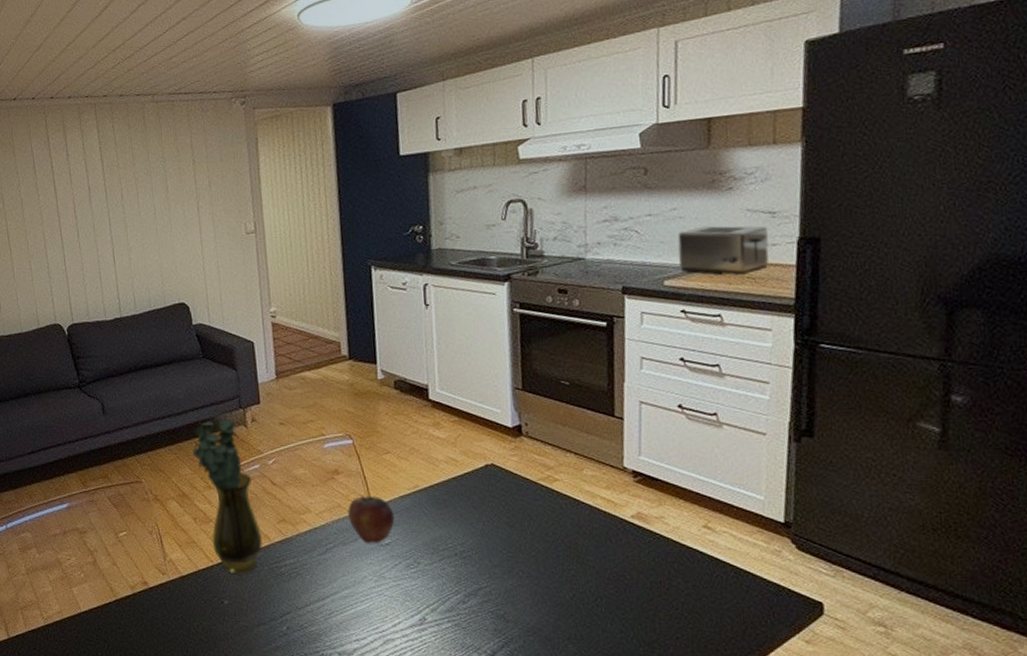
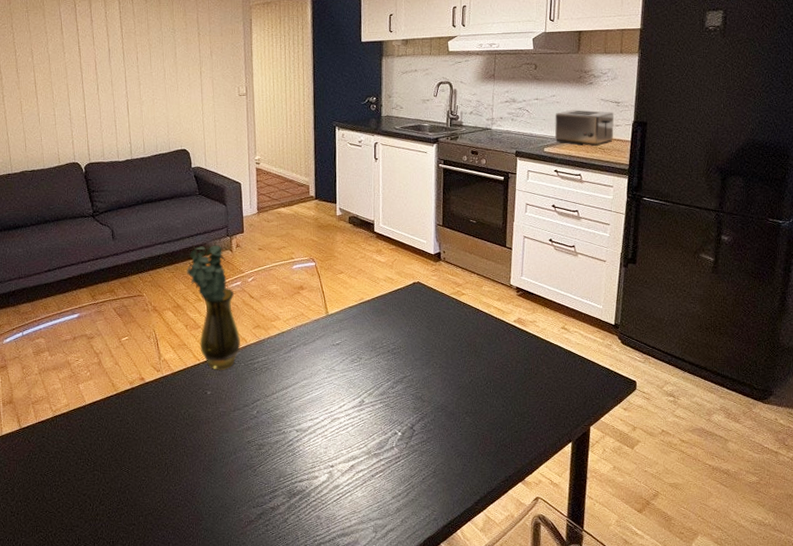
fruit: present [347,496,395,544] -> none [309,306,345,344]

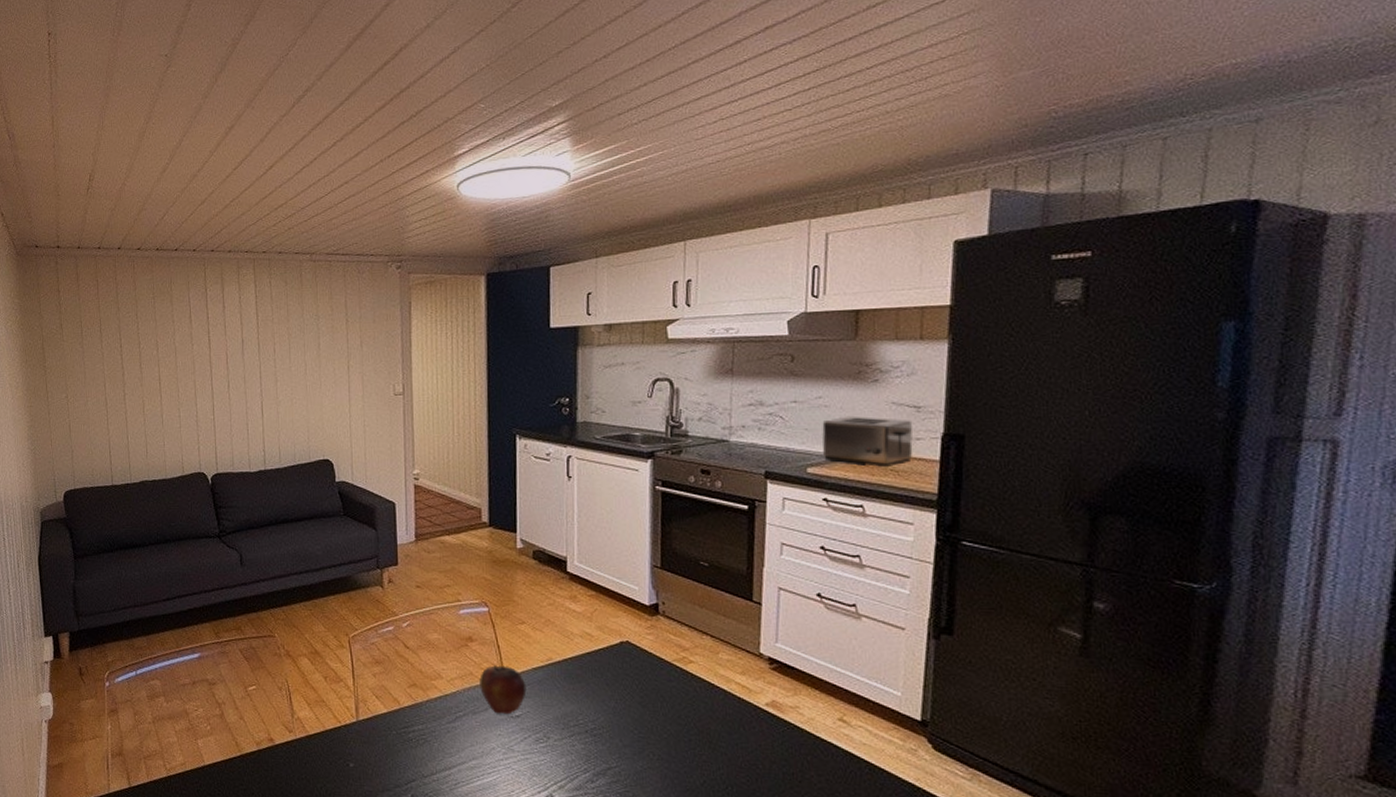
vase: present [187,240,240,370] -> none [327,573,392,738]
fruit: none [309,306,345,344] -> present [479,665,527,715]

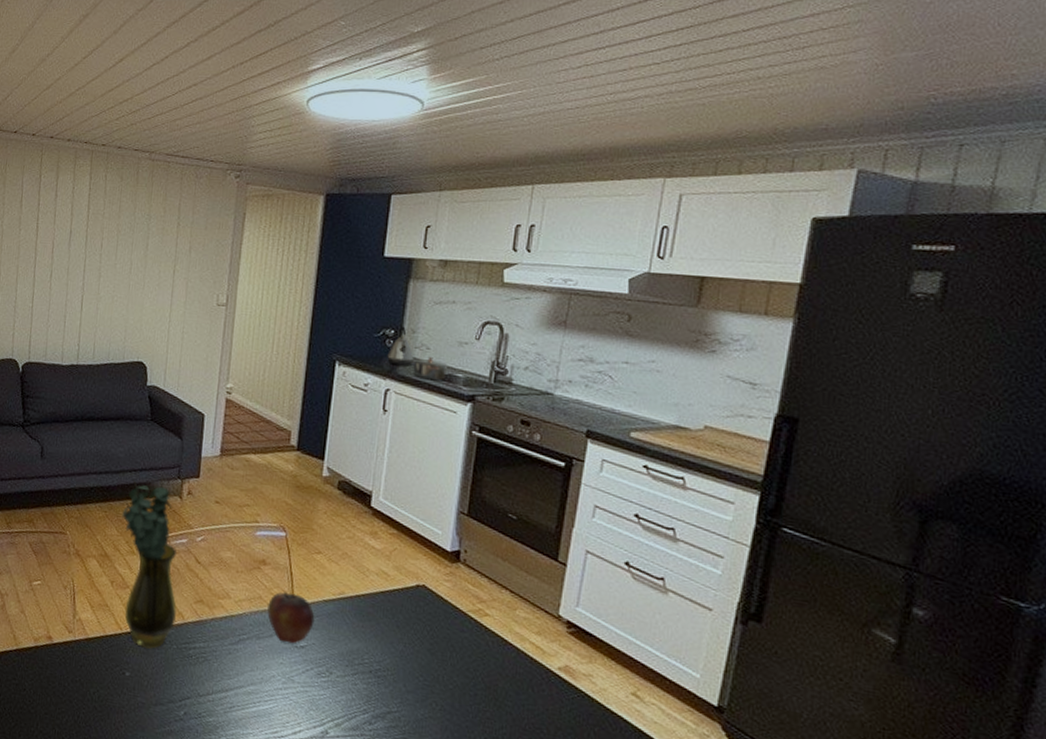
vase: none [327,573,392,738] -> present [122,480,178,649]
kettle: none [565,393,591,432] -> present [387,326,414,367]
cooking pot: none [591,420,624,442] -> present [413,357,447,381]
toaster: present [822,415,913,468] -> none [649,383,747,443]

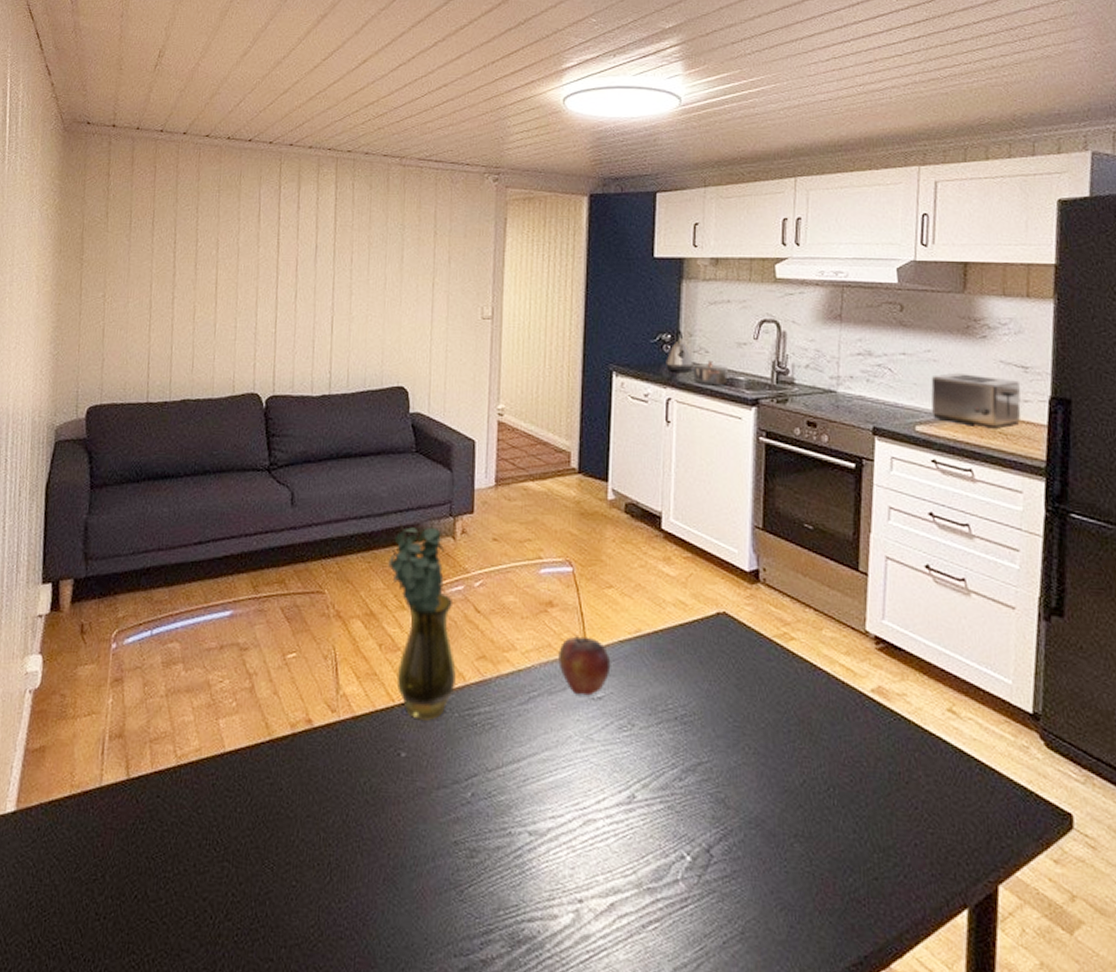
toaster: none [649,383,747,443] -> present [931,372,1021,431]

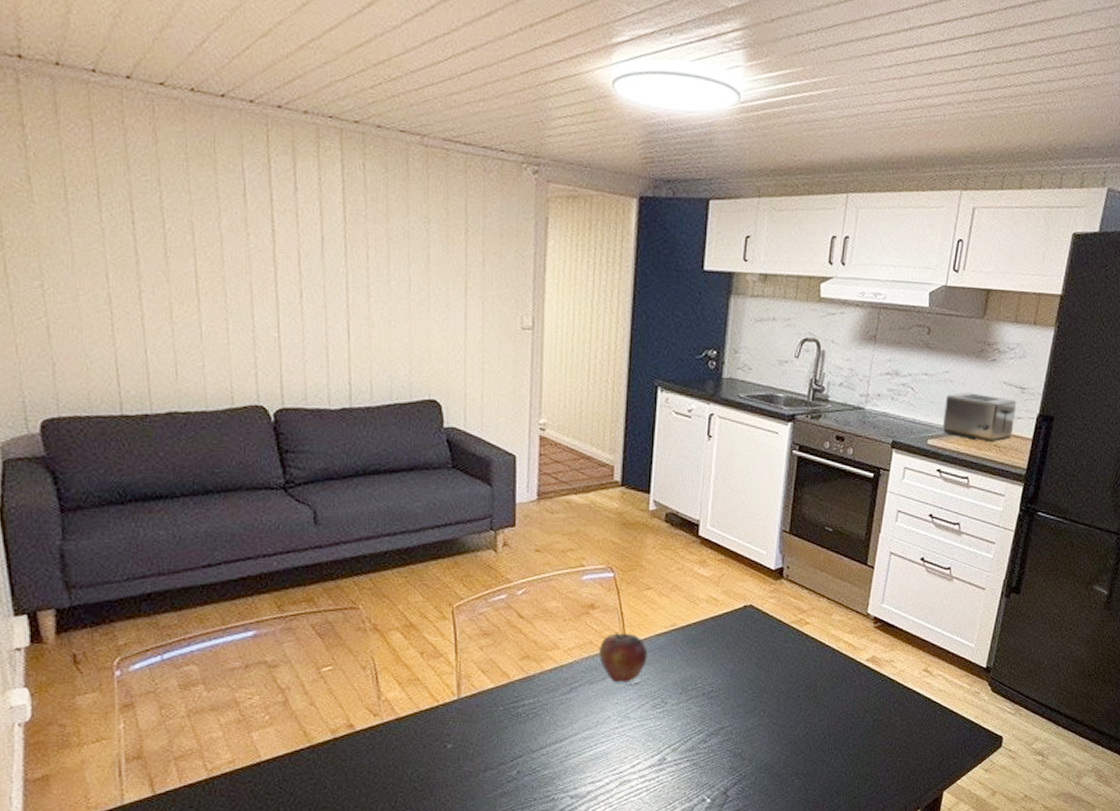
vase: present [388,520,456,721] -> none [427,535,500,716]
kettle: present [666,330,693,373] -> none [710,346,737,389]
cooking pot: present [693,361,728,386] -> none [736,378,768,402]

